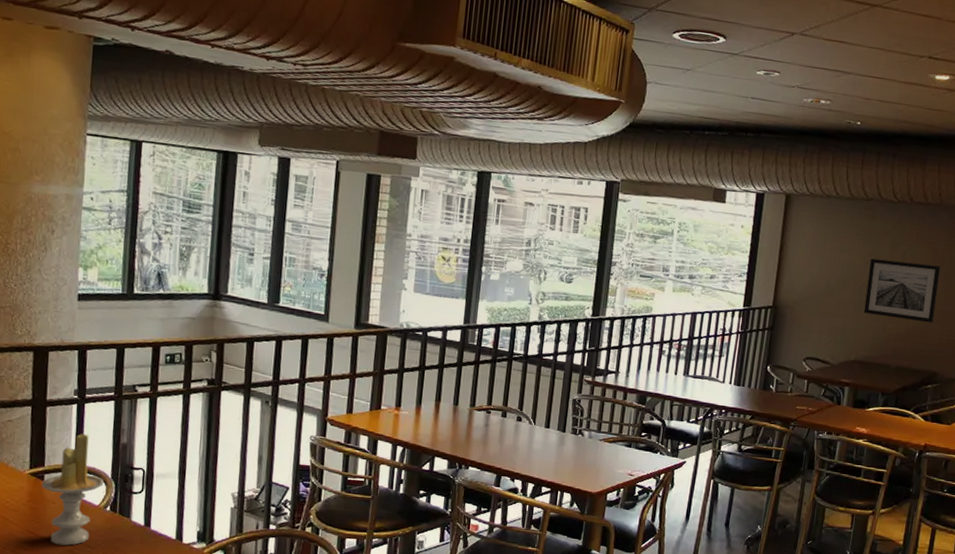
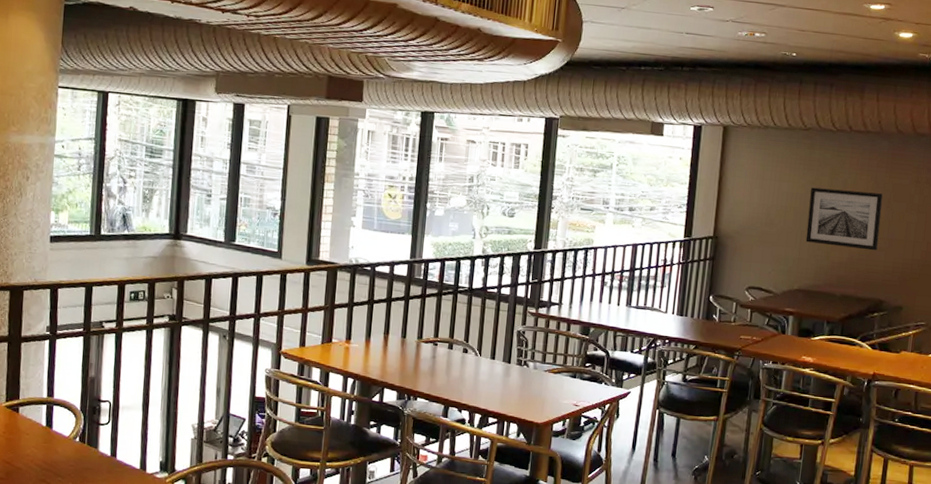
candle: present [42,433,104,546] -> none [17,368,73,475]

